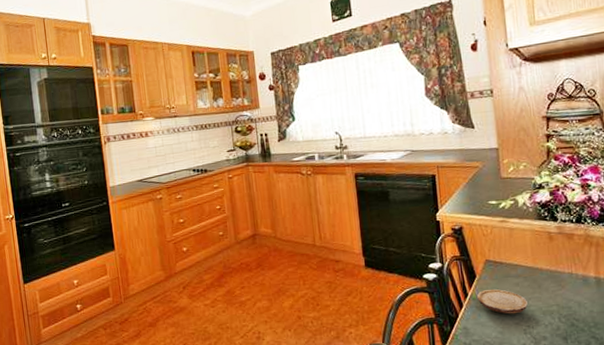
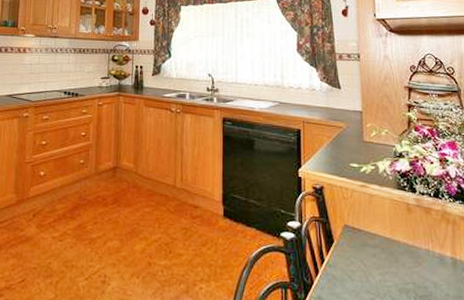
wood slice: present [477,289,528,314] -> none [334,257,384,288]

